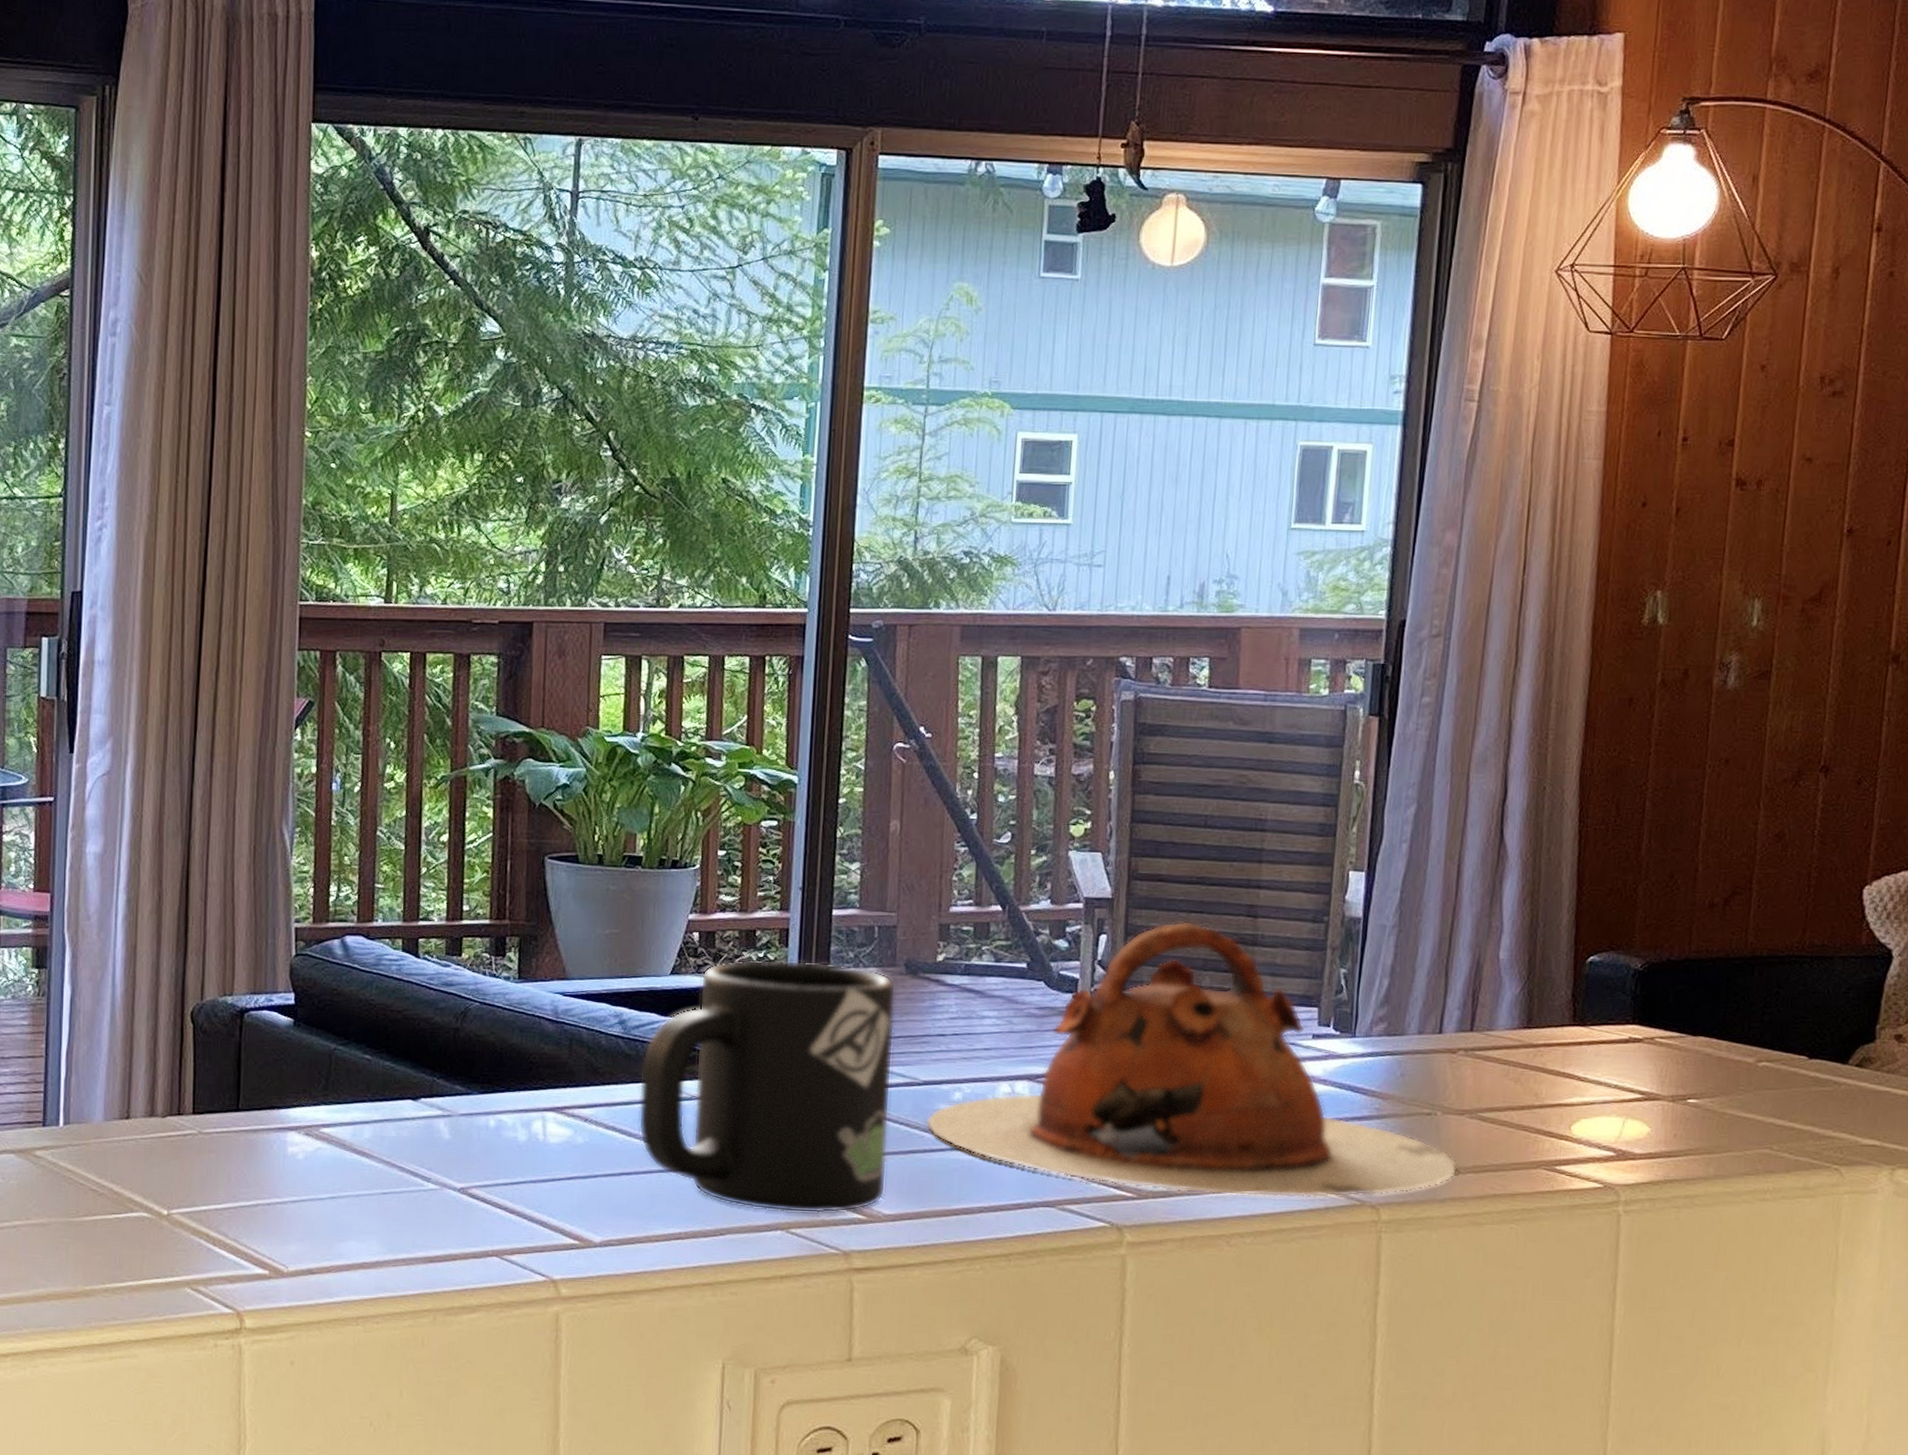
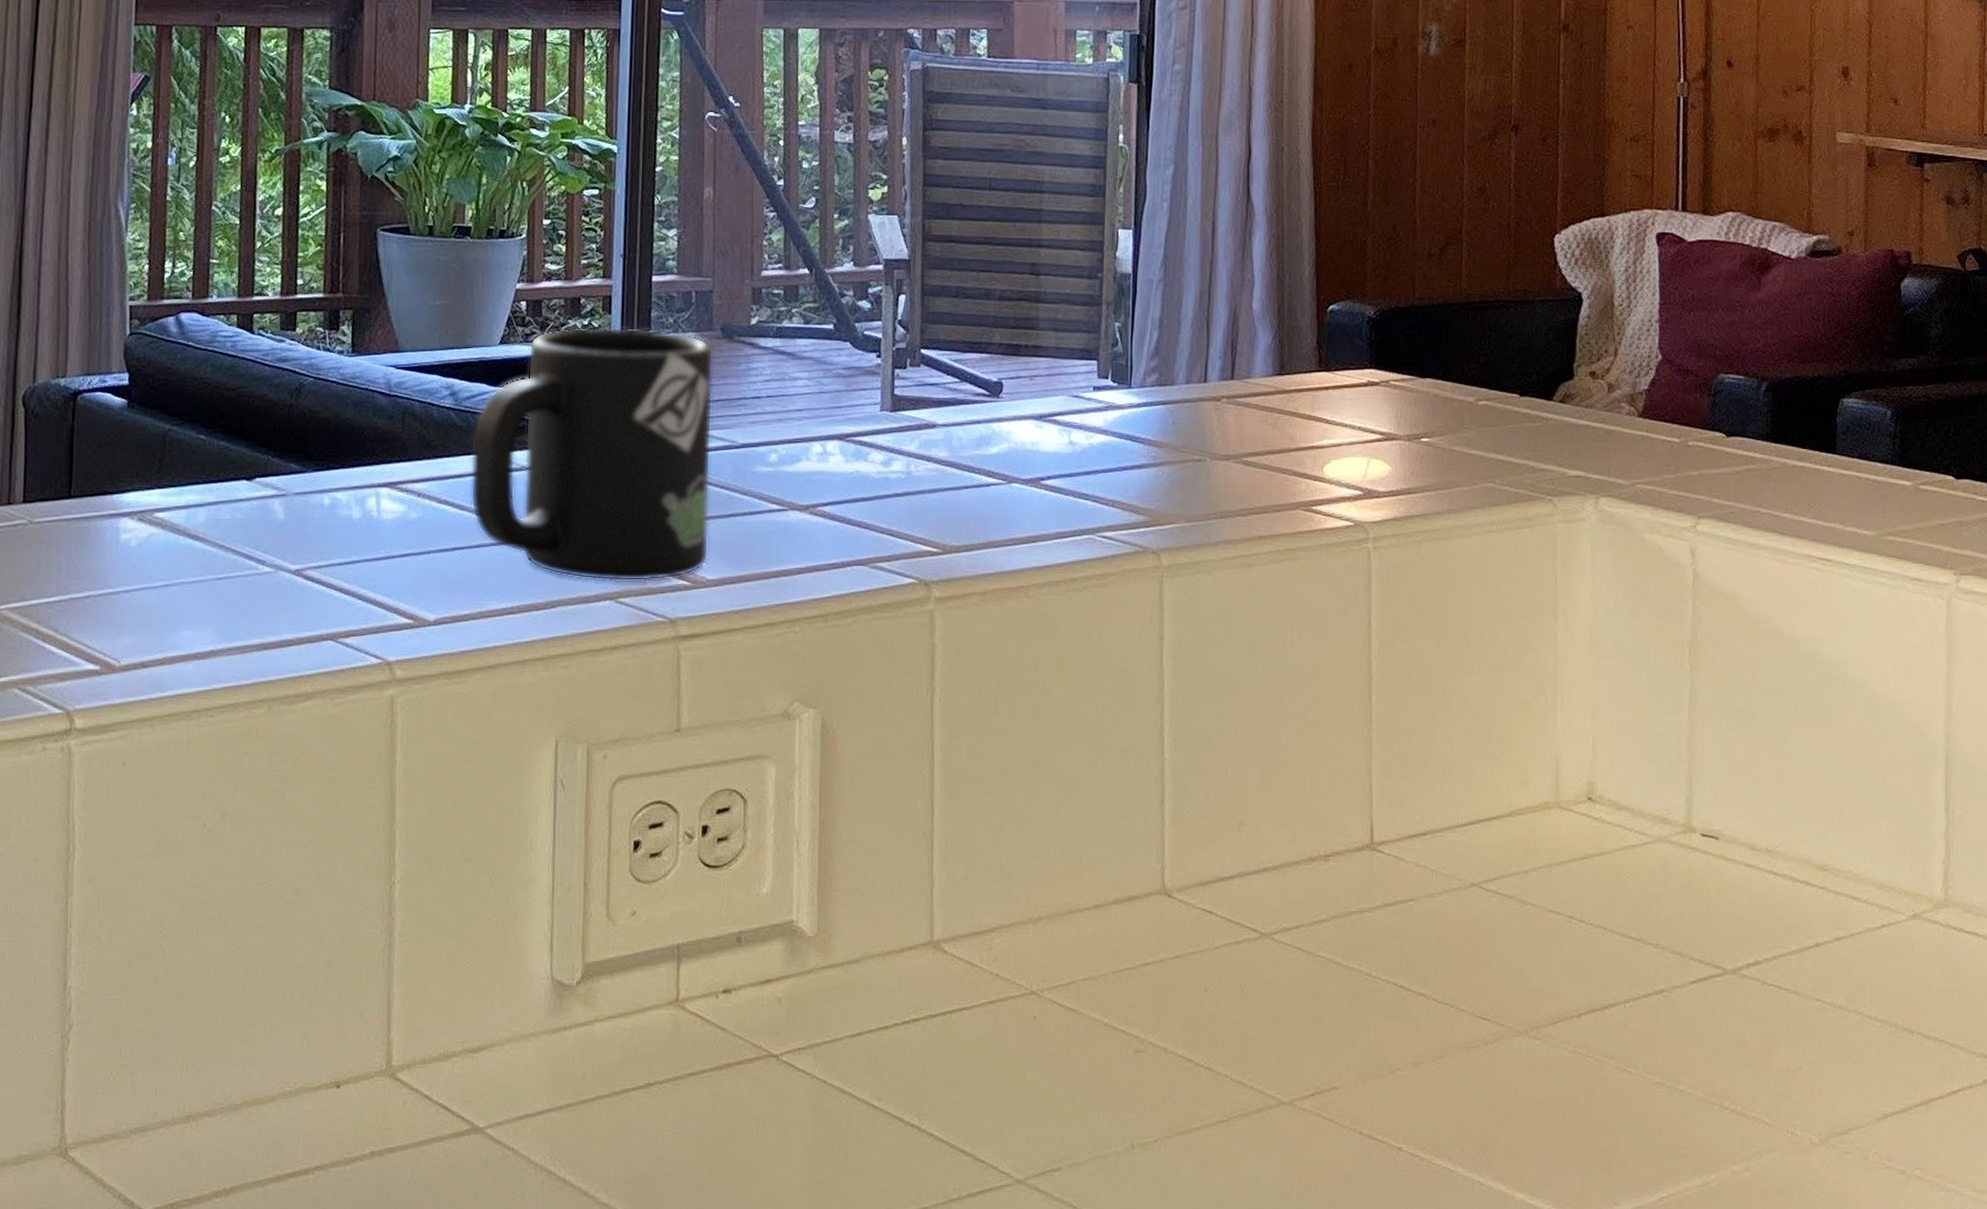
teapot: present [925,920,1458,1198] -> none [744,279,1227,547]

